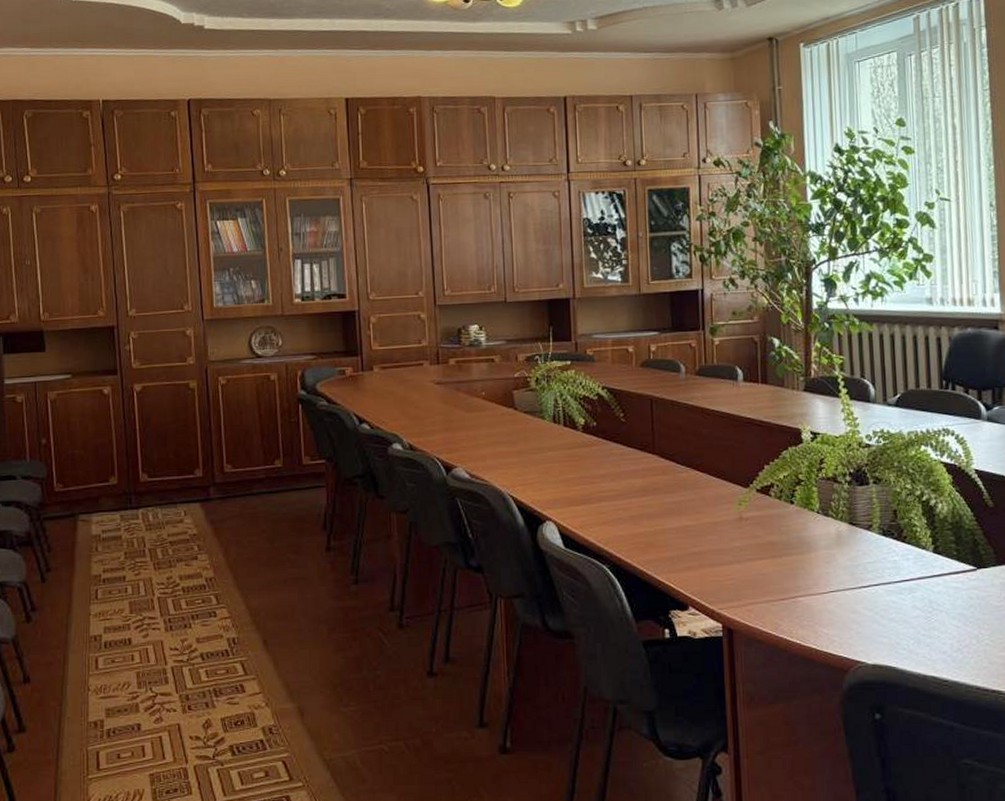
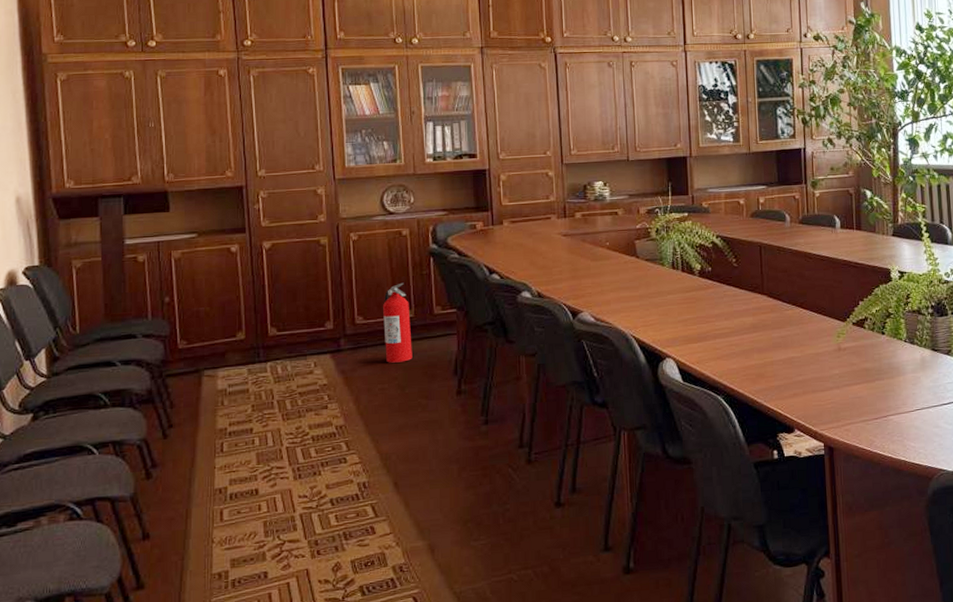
fire extinguisher: none [252,430,281,515] -> present [383,282,412,363]

